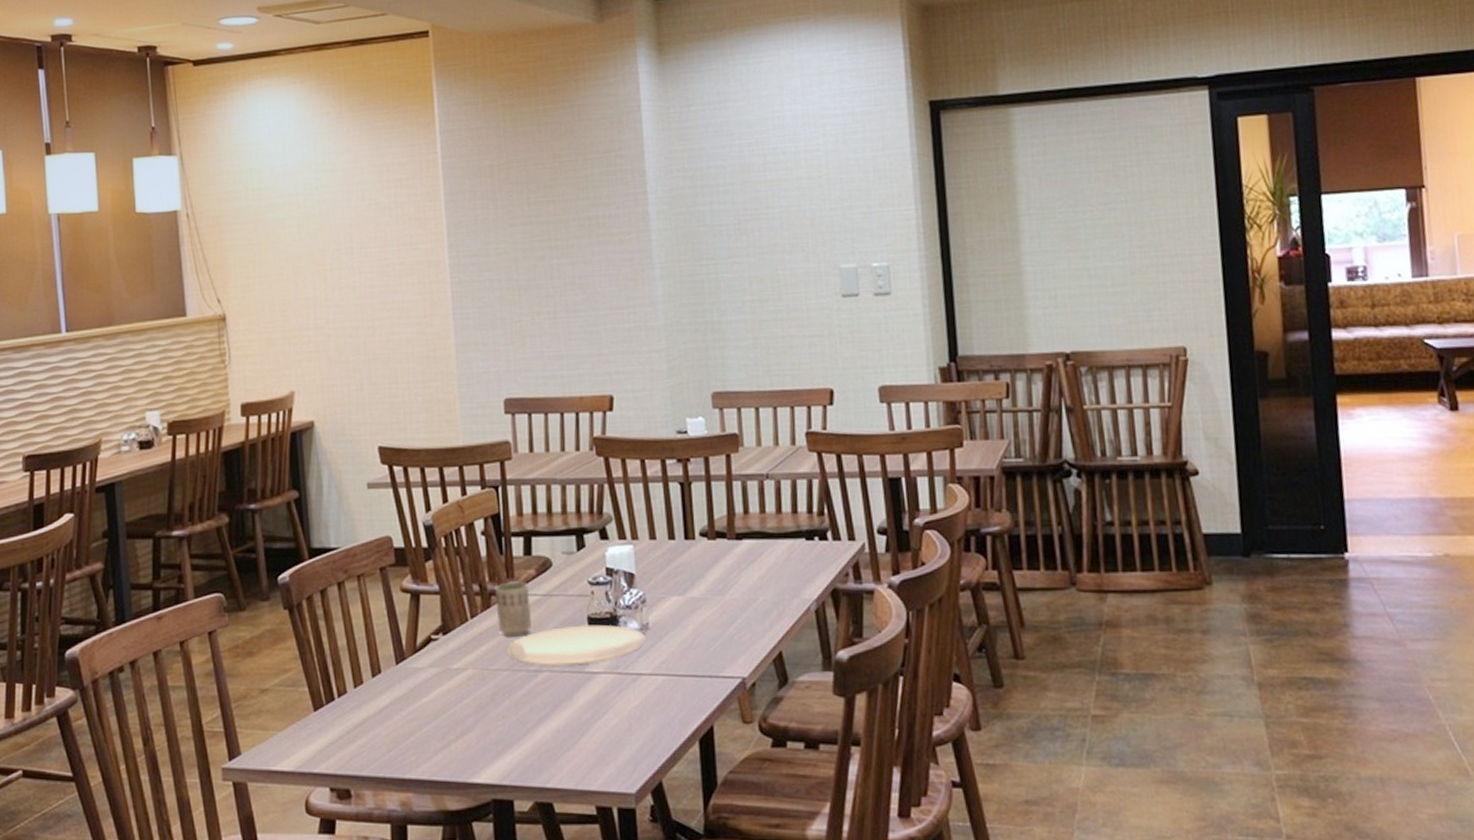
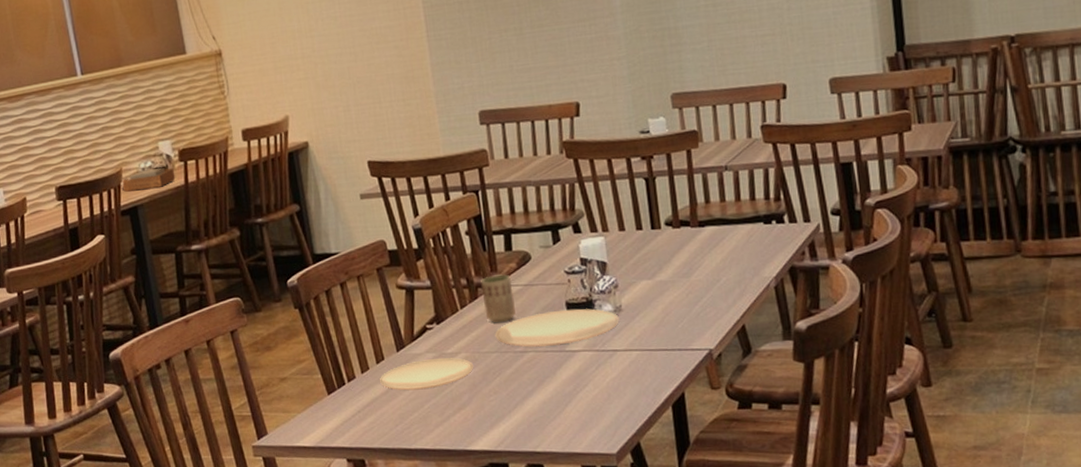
napkin holder: none [100,441,162,466] -> present [122,167,176,192]
plate: none [374,674,482,710] -> present [380,358,474,391]

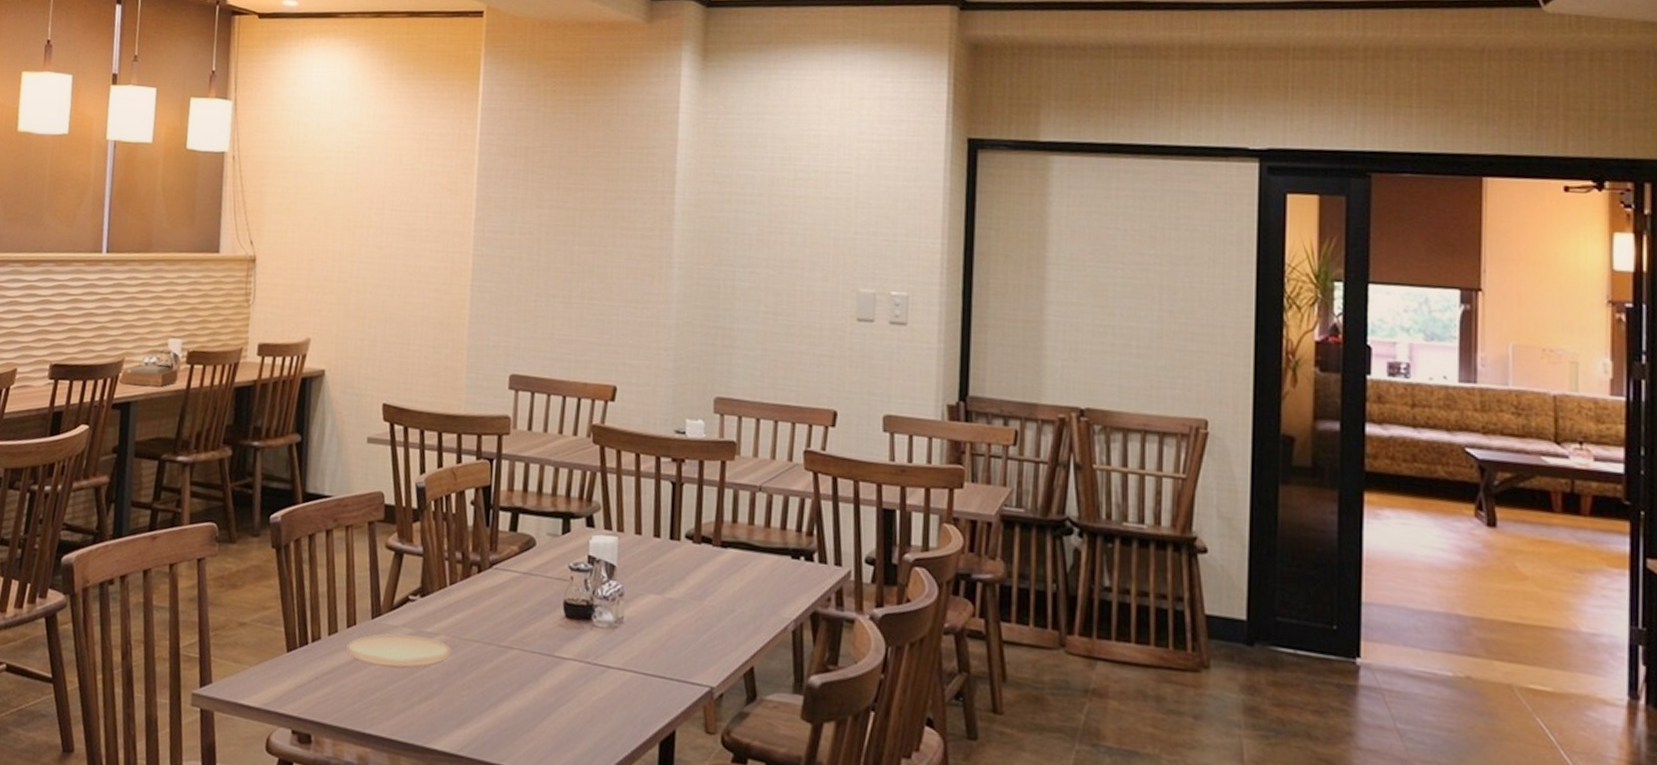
cup: present [481,274,516,323] -> none [475,555,511,611]
plate: present [494,308,619,347] -> none [480,607,619,649]

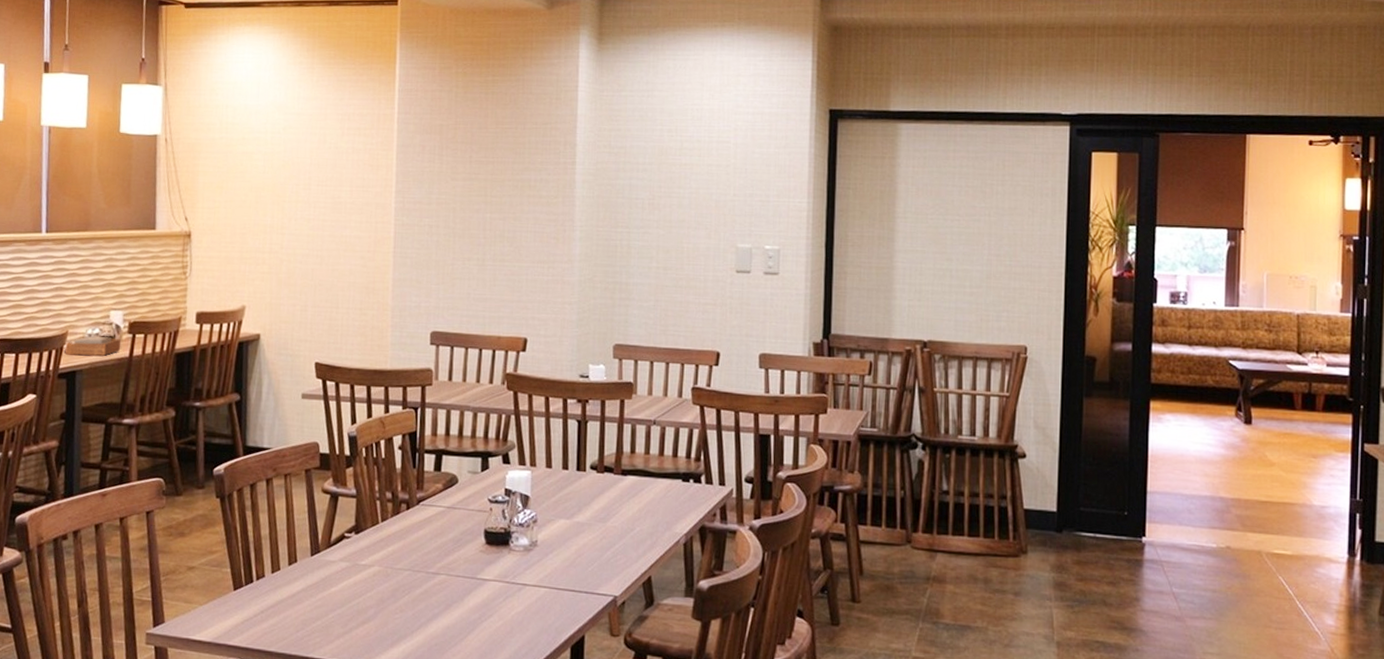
plate: present [346,633,452,669] -> none [289,568,385,598]

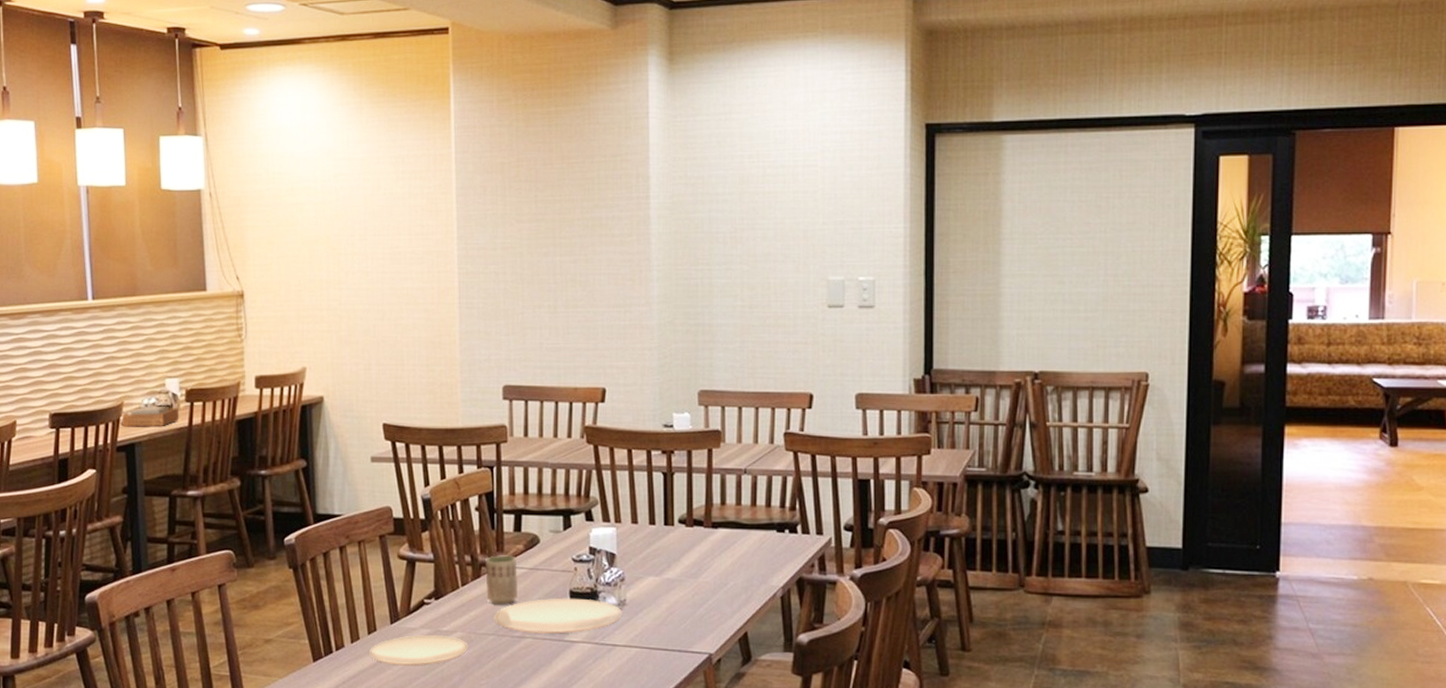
plate: none [289,568,385,598] -> present [369,635,469,666]
cup: none [405,493,436,542] -> present [485,555,518,605]
plate: none [410,536,533,572] -> present [494,598,622,634]

